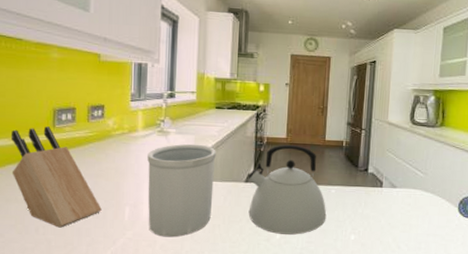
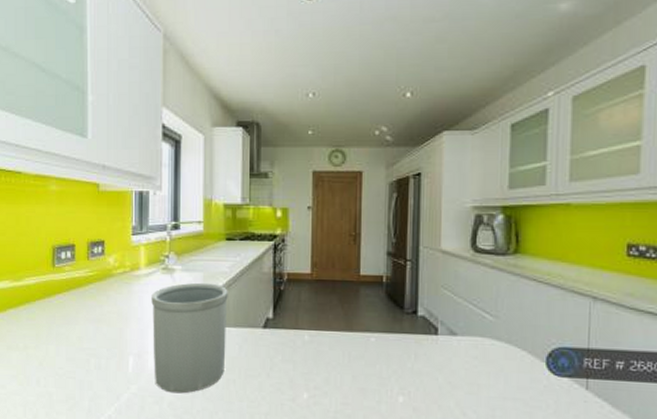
knife block: present [10,126,102,228] -> none [11,266,104,380]
kettle: present [248,145,327,235] -> none [266,282,366,394]

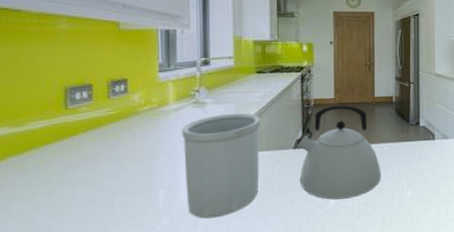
kettle: none [266,282,366,394] -> present [296,105,381,200]

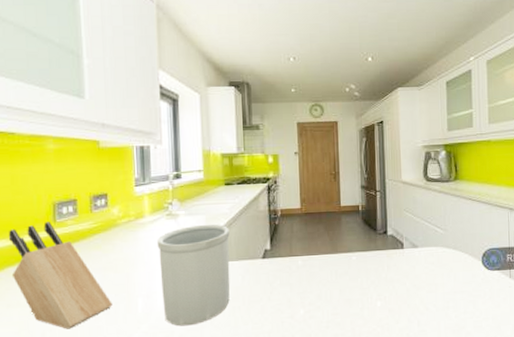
knife block: none [10,108,130,224] -> present [8,222,113,329]
kettle: present [296,105,381,200] -> none [264,215,350,309]

